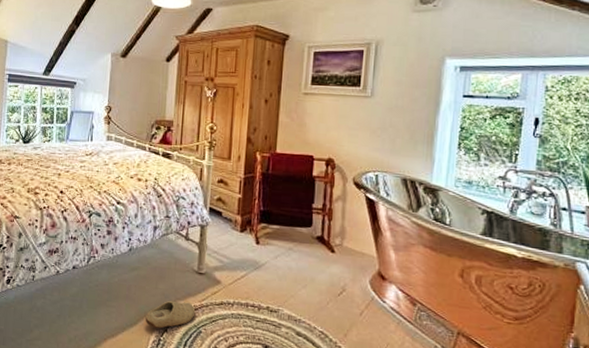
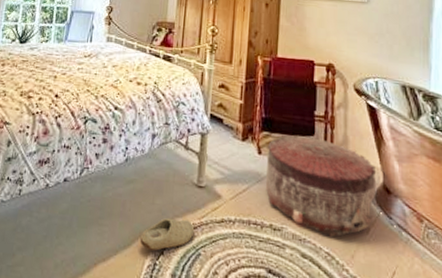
pouf: none [263,227,373,318] -> present [265,136,377,237]

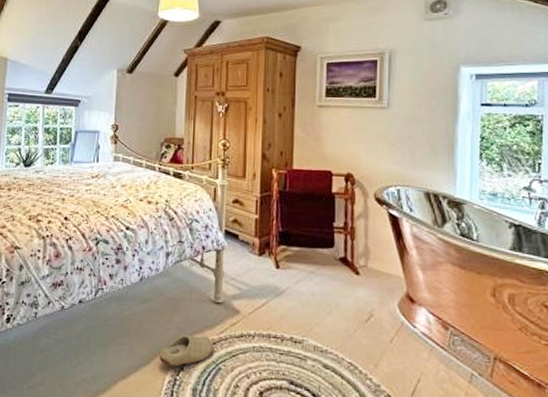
pouf: present [265,136,377,237] -> none [284,248,400,348]

